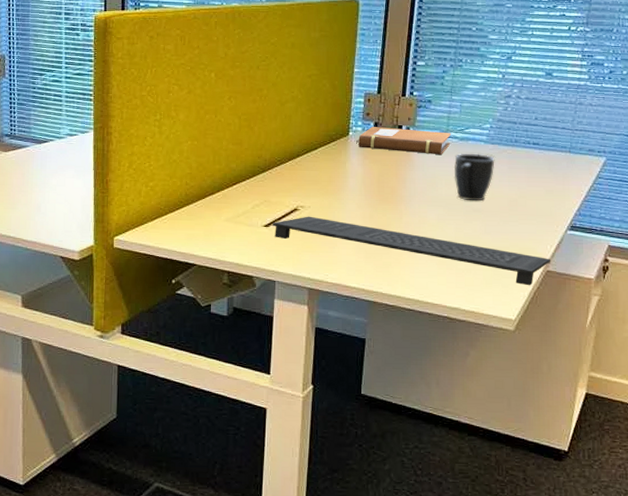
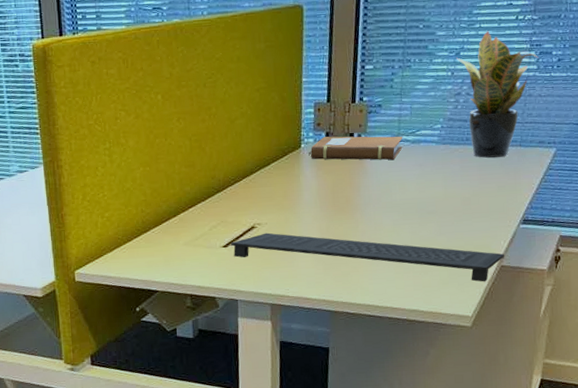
mug: present [453,153,495,201] -> none [406,155,447,204]
potted plant: none [508,38,590,161] -> present [457,31,538,158]

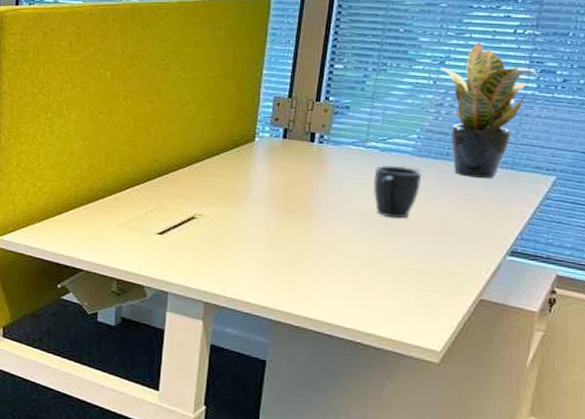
keyboard: present [231,232,504,282] -> none [167,225,485,315]
notebook: present [309,136,403,160] -> none [263,133,371,167]
mug: none [406,155,447,204] -> present [373,164,422,219]

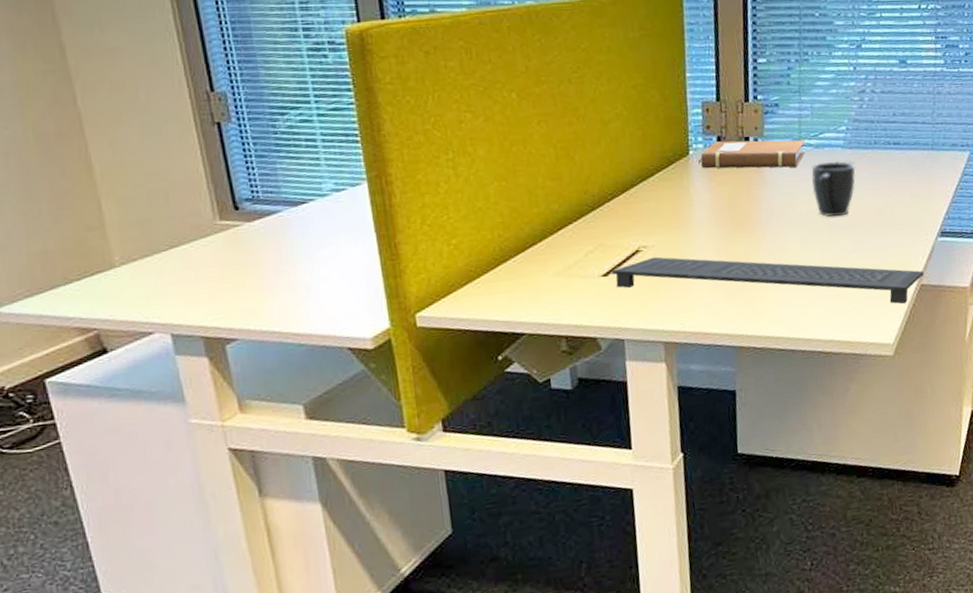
keyboard: none [167,225,485,315] -> present [612,257,924,304]
notebook: none [263,133,371,167] -> present [698,140,806,169]
potted plant: present [441,42,539,178] -> none [858,21,945,163]

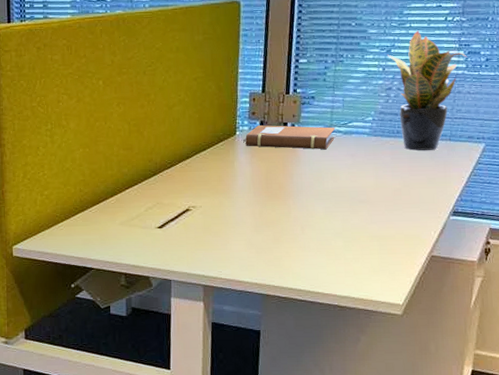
keyboard: present [612,257,924,304] -> none [166,215,435,271]
mug: present [811,161,855,217] -> none [338,146,378,193]
potted plant: none [858,21,945,163] -> present [388,30,467,150]

